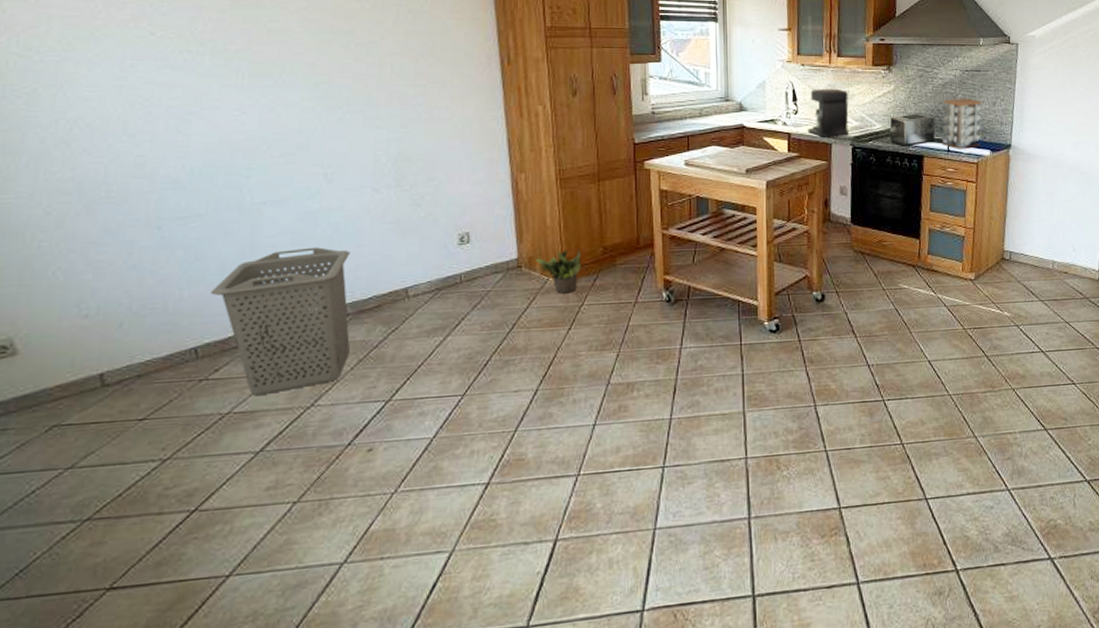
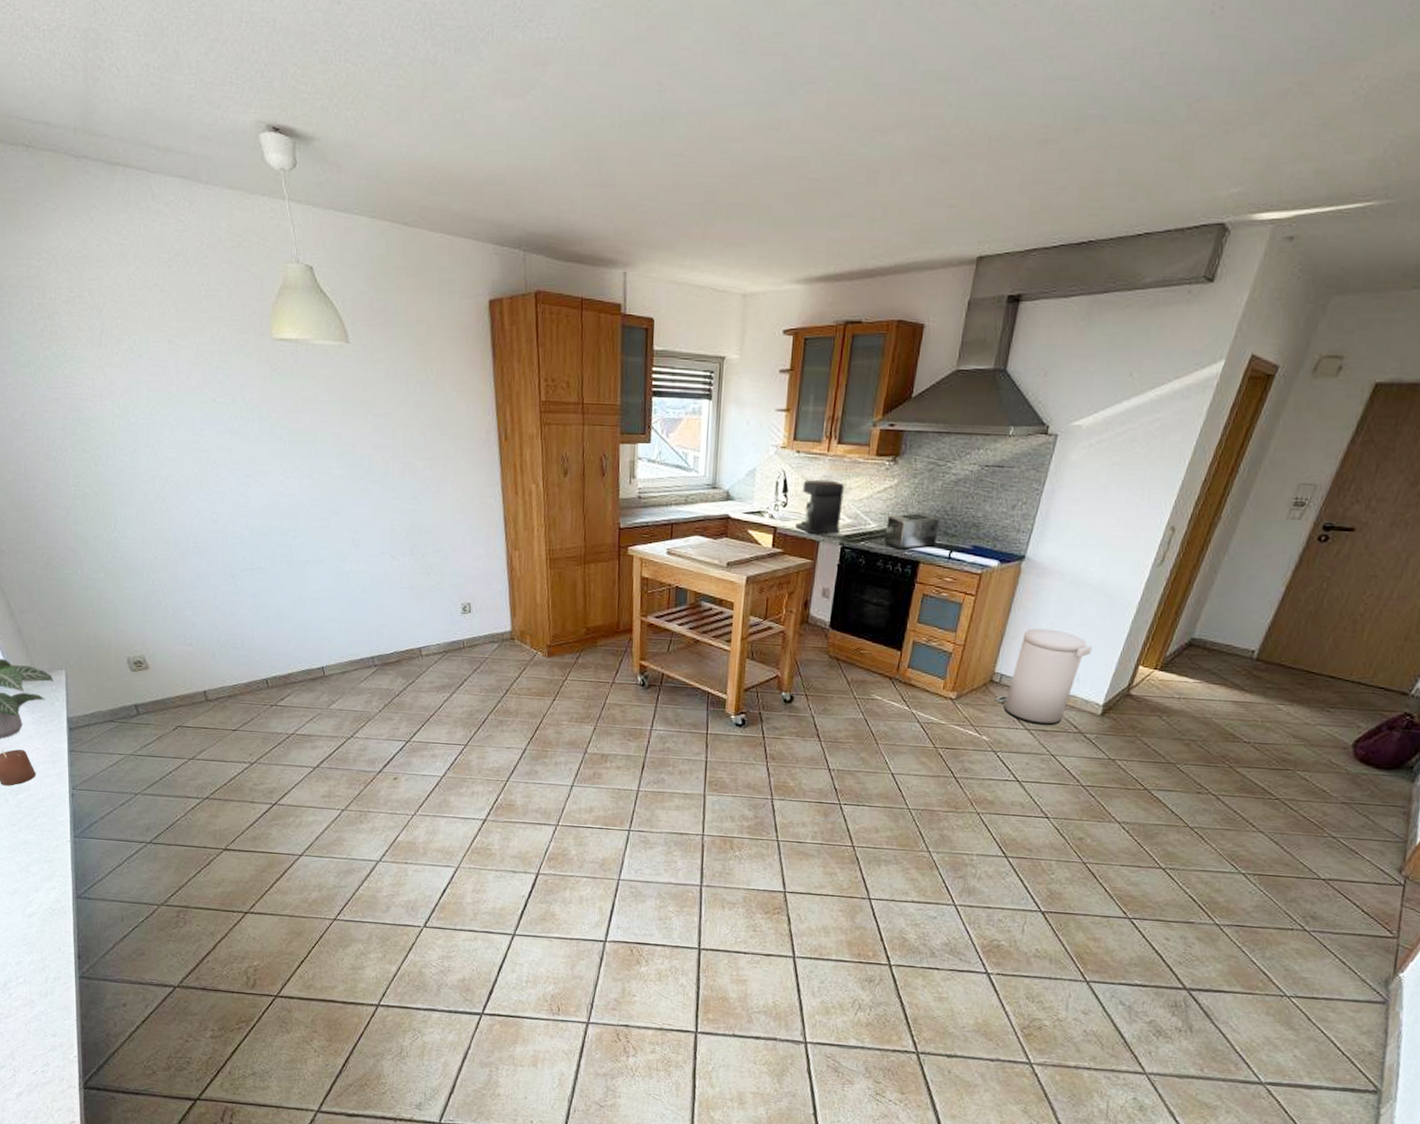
laundry basket: present [211,247,351,396] -> none [274,604,379,724]
potted plant: present [535,249,583,294] -> none [526,627,568,668]
spice rack: present [941,93,983,150] -> none [942,492,1000,559]
pedal bin: none [1008,206,1080,296] -> present [994,628,1093,726]

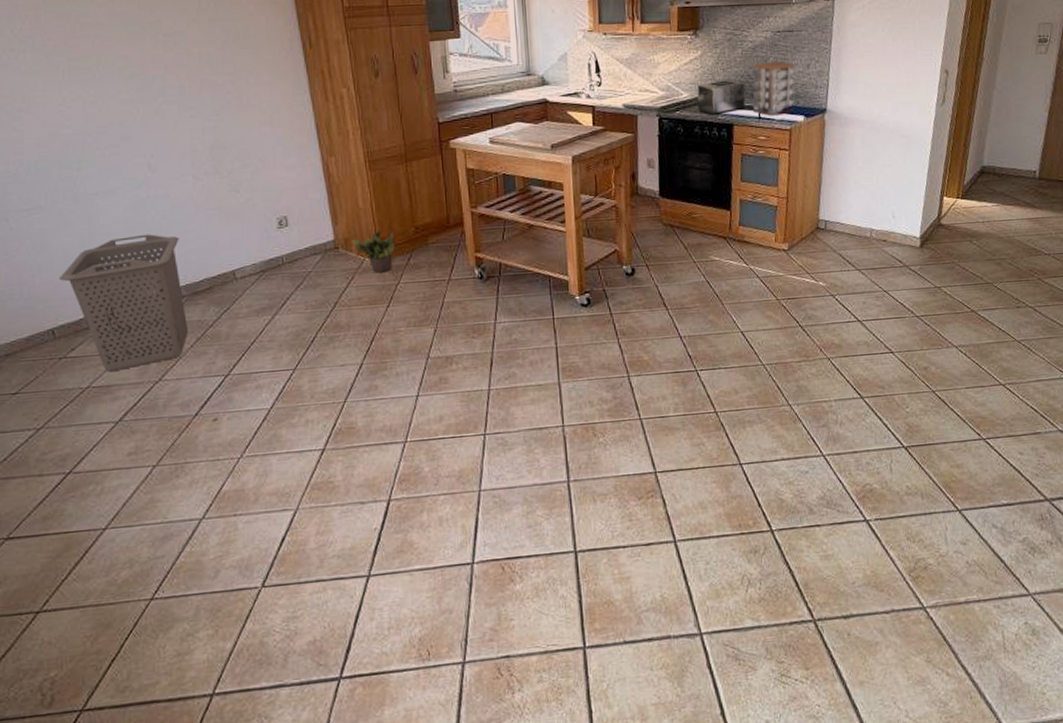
laundry basket: none [274,604,379,724] -> present [60,234,189,372]
potted plant: none [526,627,568,668] -> present [351,229,396,273]
coffee maker: present [795,479,844,536] -> none [612,57,655,110]
spice rack: none [942,492,1000,559] -> present [752,56,796,117]
pedal bin: present [994,628,1093,726] -> none [824,172,901,265]

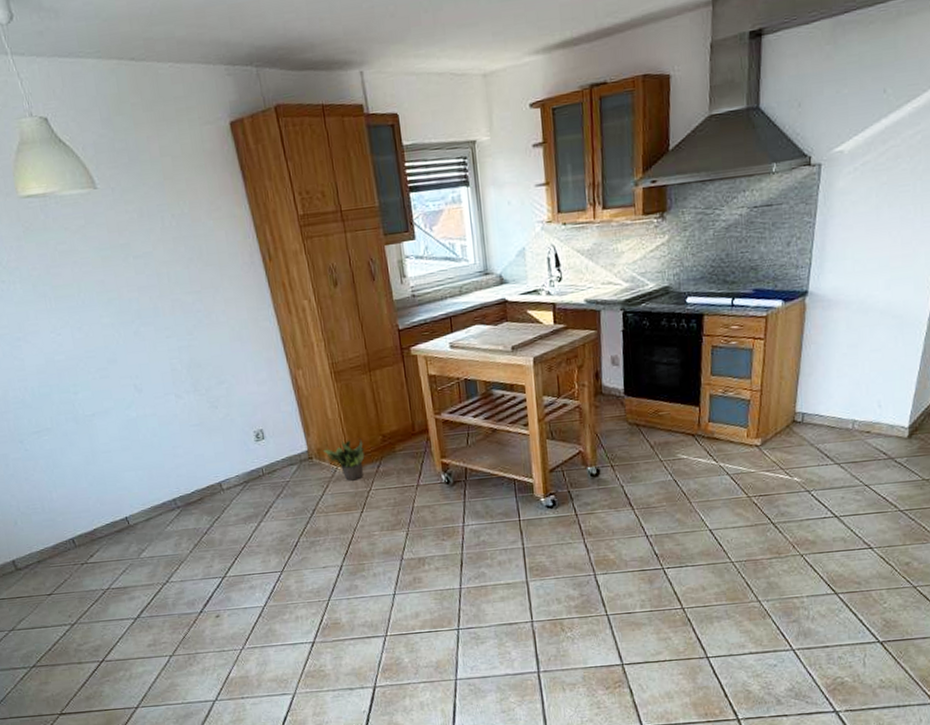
laundry basket: present [60,234,189,372] -> none [72,450,187,575]
toaster: present [697,79,746,116] -> none [664,264,718,307]
spice rack: present [752,56,796,117] -> none [724,235,774,304]

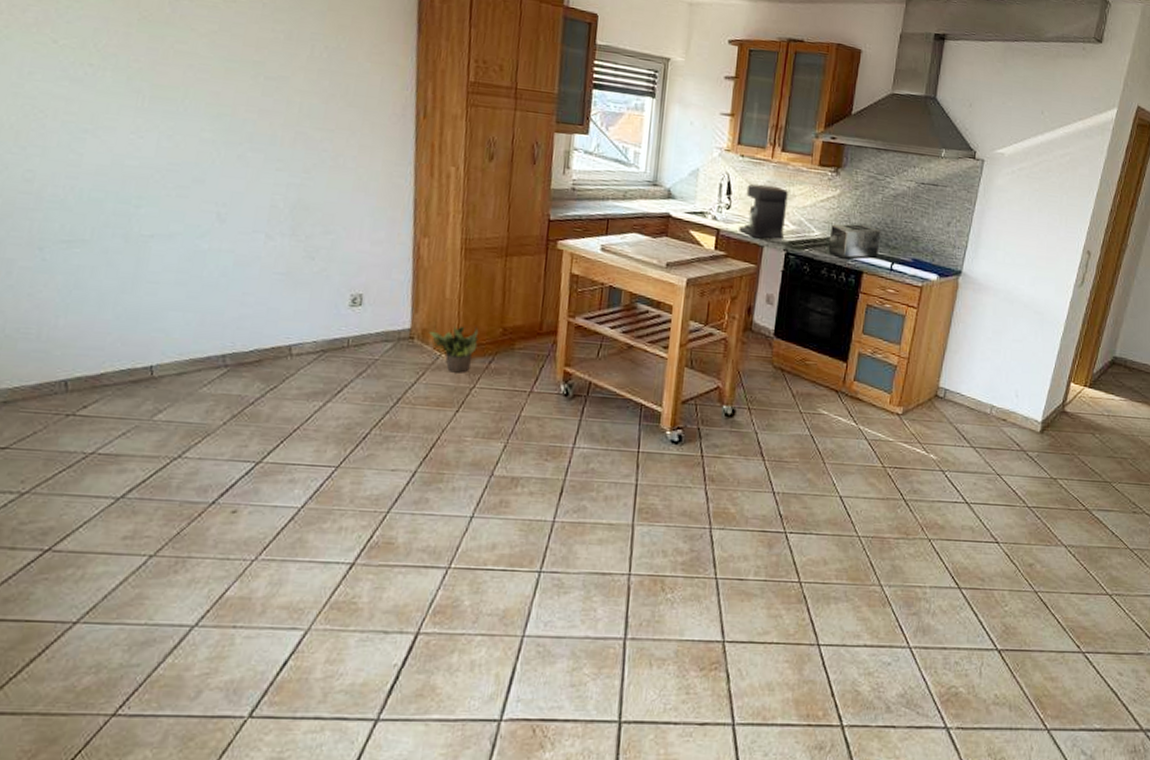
coffee maker: none [573,247,618,306] -> present [739,184,788,241]
toaster: none [664,264,718,307] -> present [828,223,881,260]

